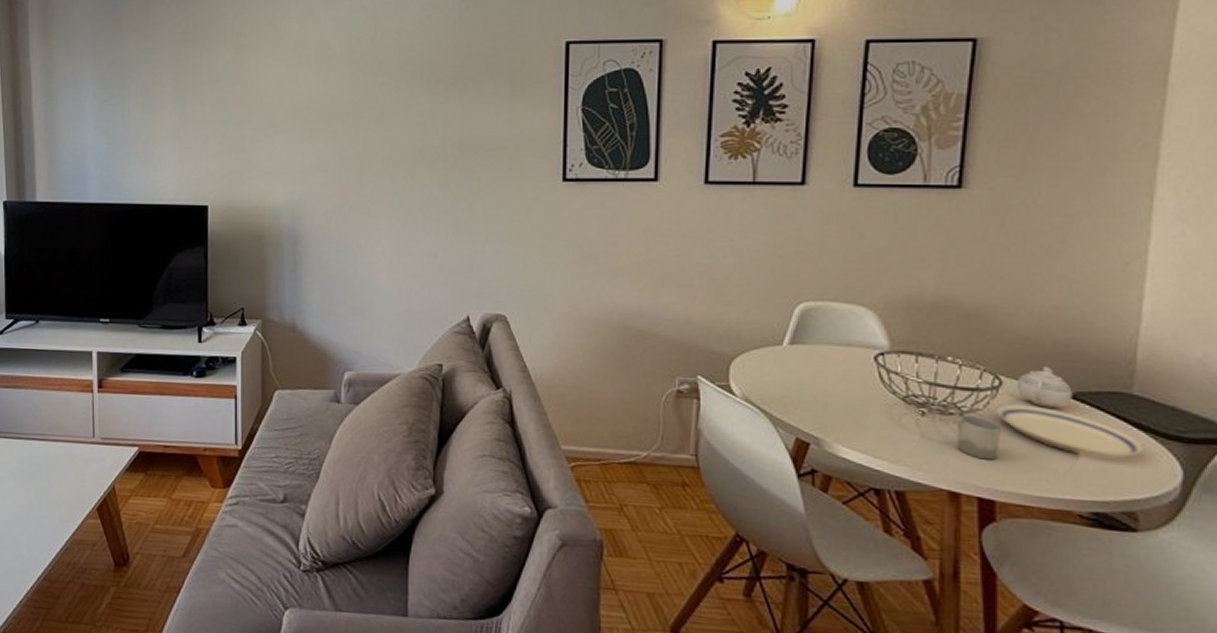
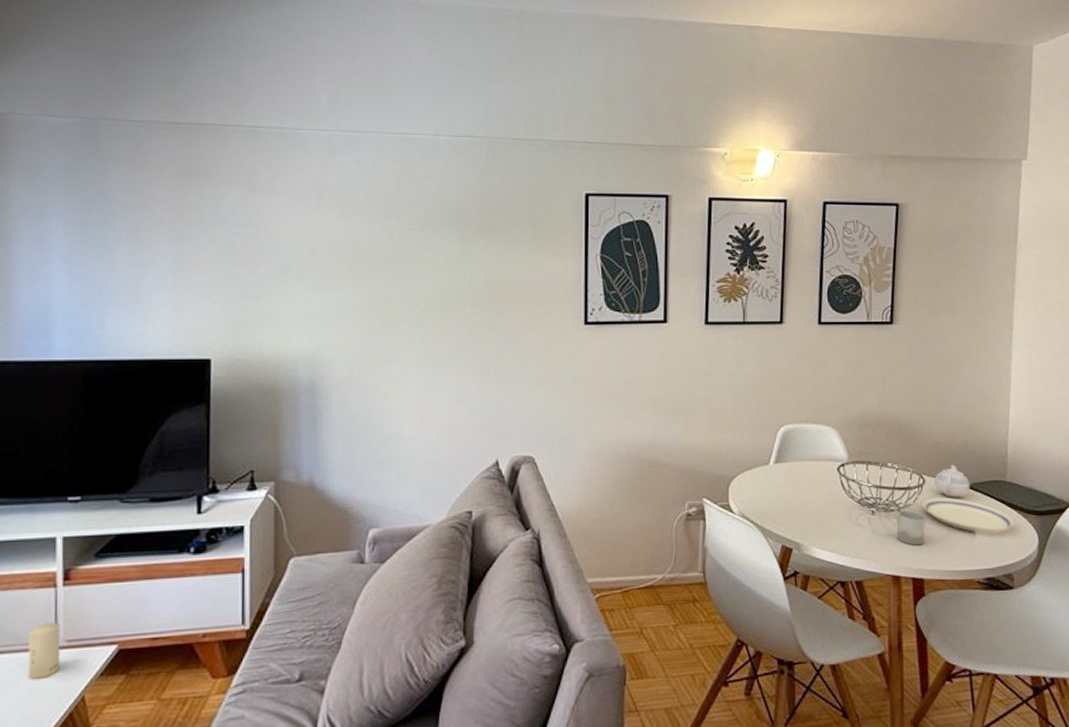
candle: none [74,421,97,466] -> present [28,623,61,679]

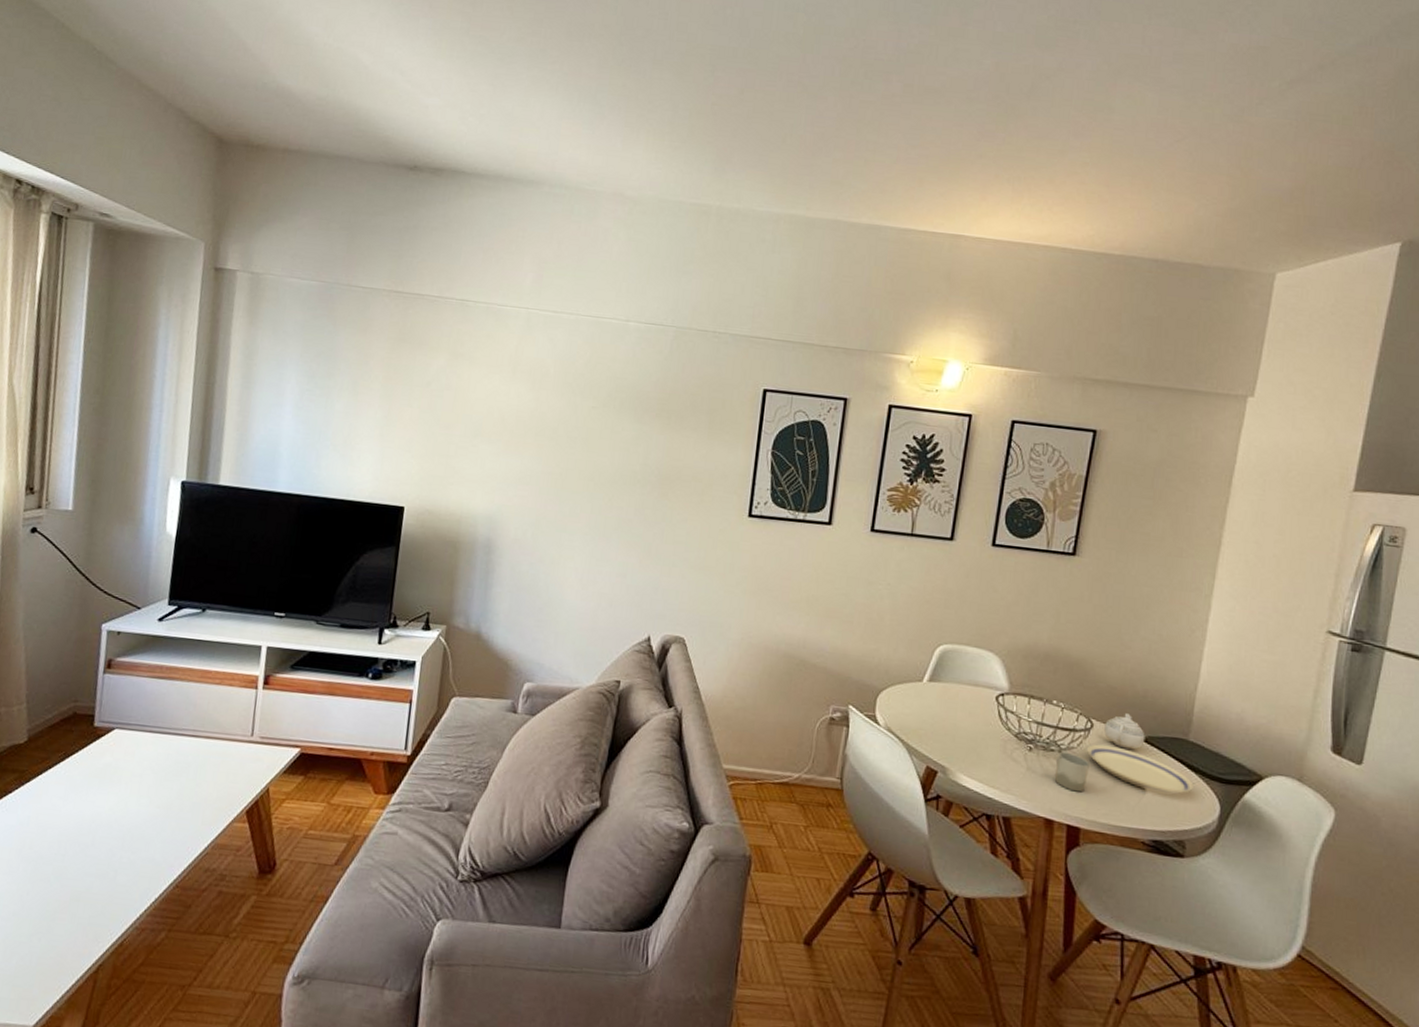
candle: present [28,623,61,679] -> none [228,719,257,766]

